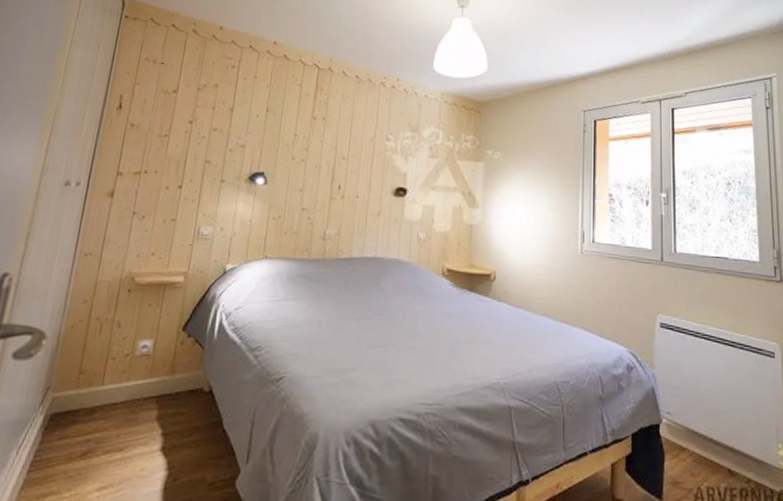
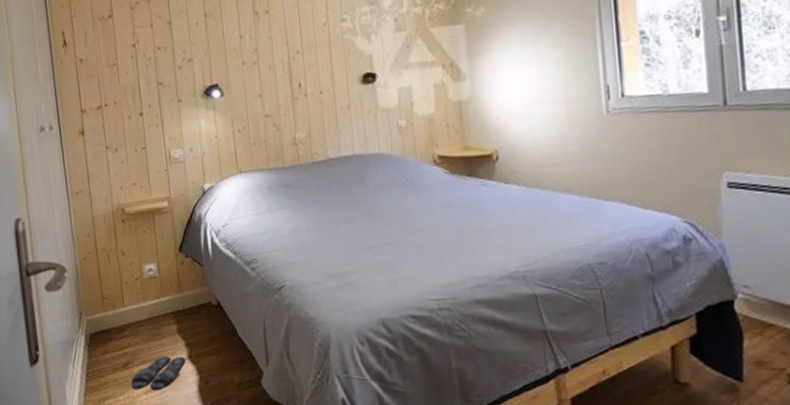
slippers: none [84,446,158,488] -> present [131,356,186,391]

